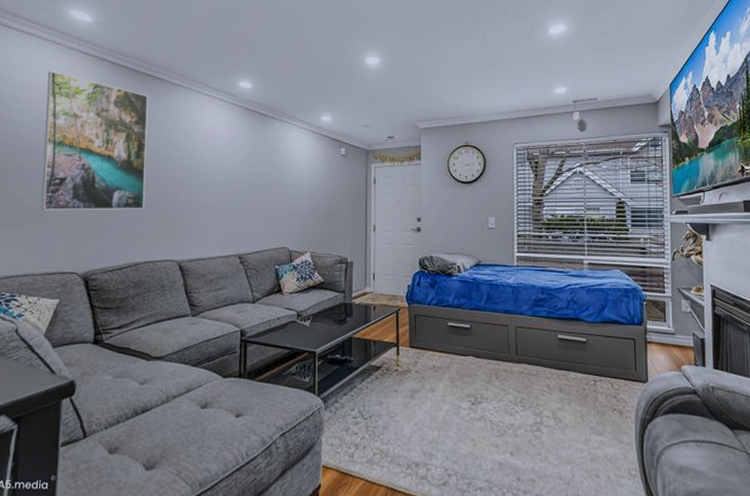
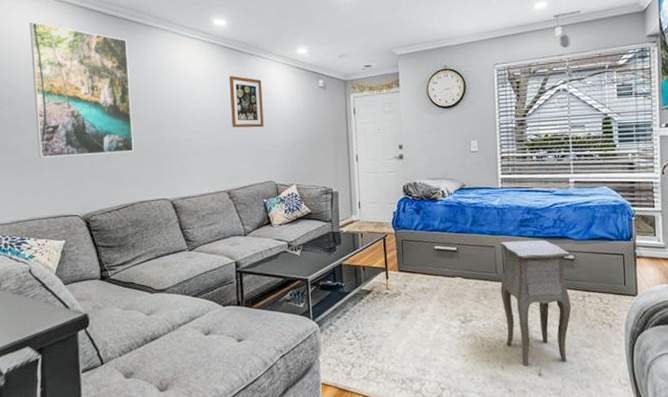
wall art: none [249,138,283,192] -> present [230,75,264,128]
side table: none [512,320,583,466] -> present [499,239,572,378]

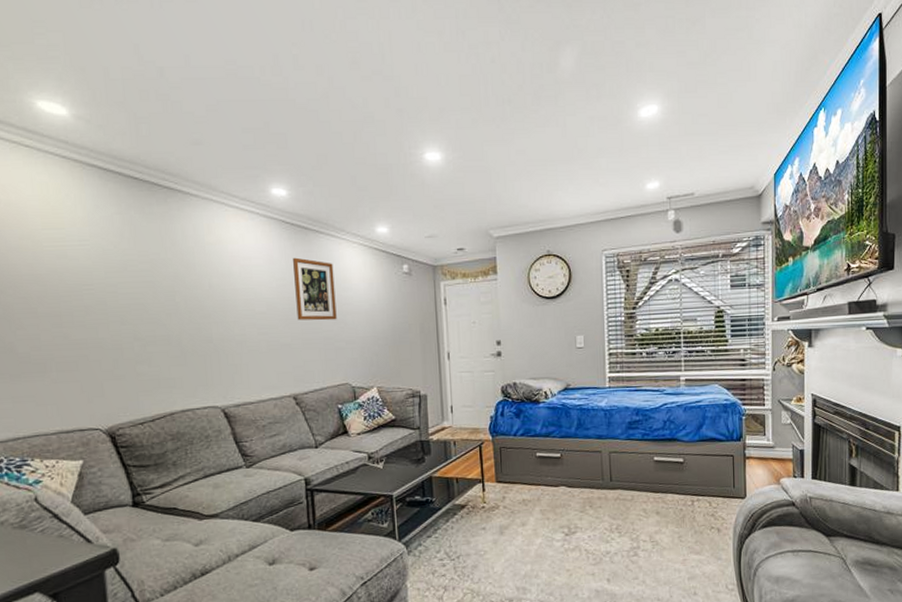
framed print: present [29,21,134,158] -> none [20,182,172,358]
side table: present [499,239,572,378] -> none [606,442,680,588]

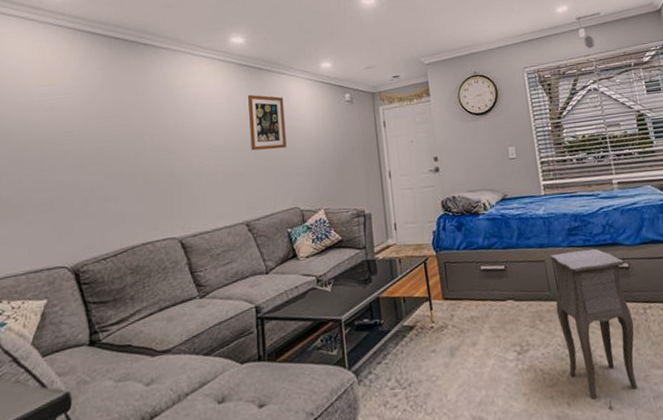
side table: none [606,442,680,588] -> present [549,248,638,412]

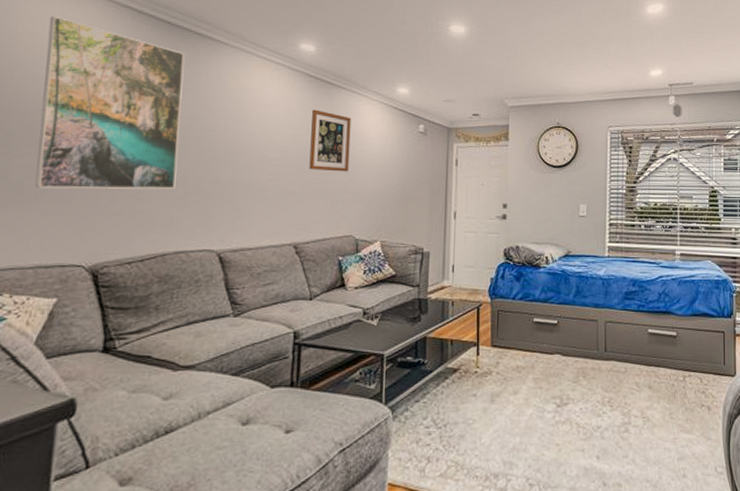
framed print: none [21,49,137,201] -> present [35,16,185,189]
side table: present [549,248,638,412] -> none [601,314,673,468]

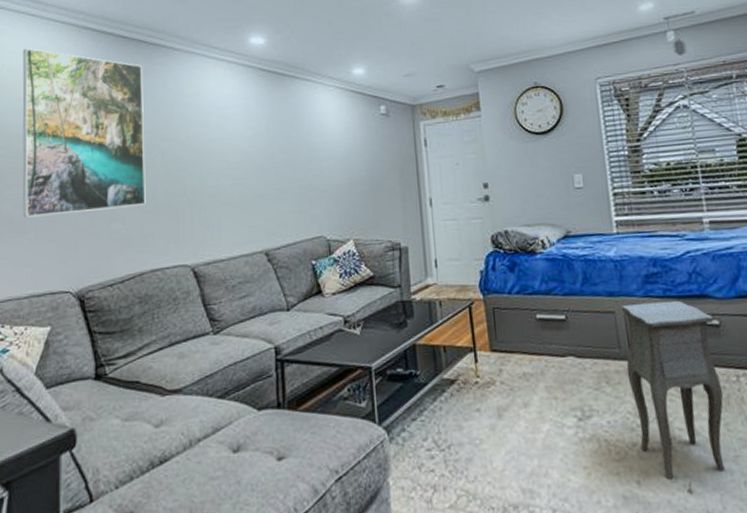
wall art: present [309,109,352,172] -> none [269,104,312,170]
side table: none [601,314,673,468] -> present [620,300,725,496]

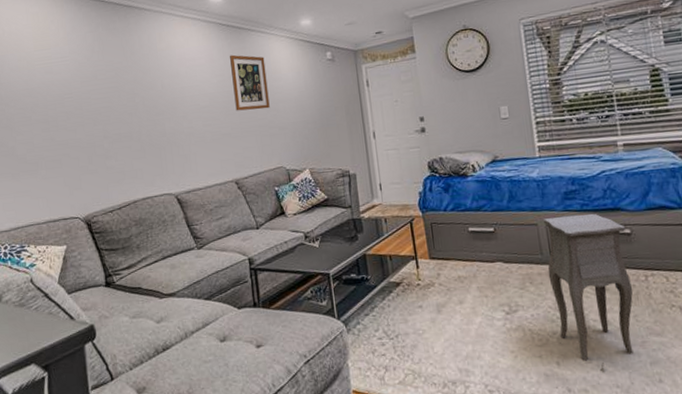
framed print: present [22,48,146,218] -> none [19,14,133,158]
wall art: none [269,104,312,170] -> present [230,54,270,111]

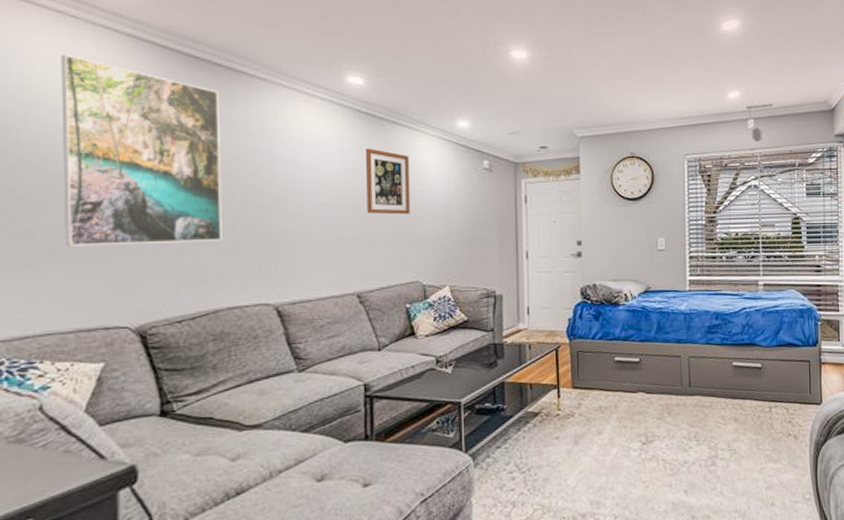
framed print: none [19,14,133,158] -> present [61,54,222,246]
side table: present [542,213,633,373] -> none [685,347,758,500]

